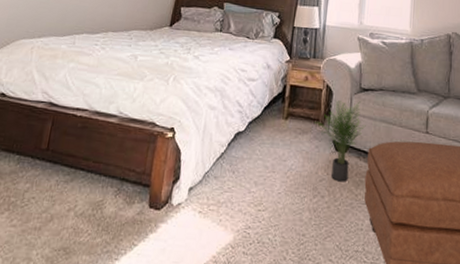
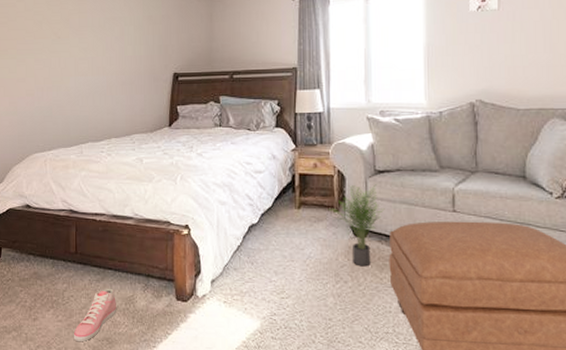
sneaker: none [25,190,83,252] -> present [73,288,116,342]

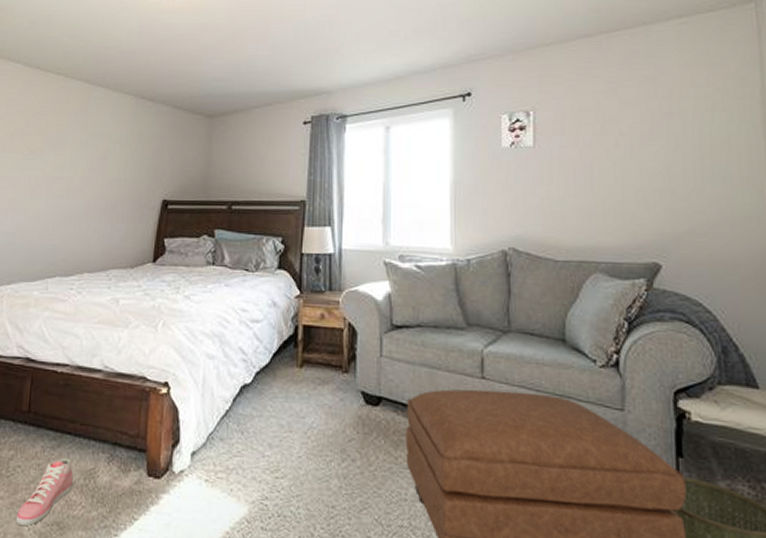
potted plant: present [329,184,385,267] -> none [337,342,402,442]

